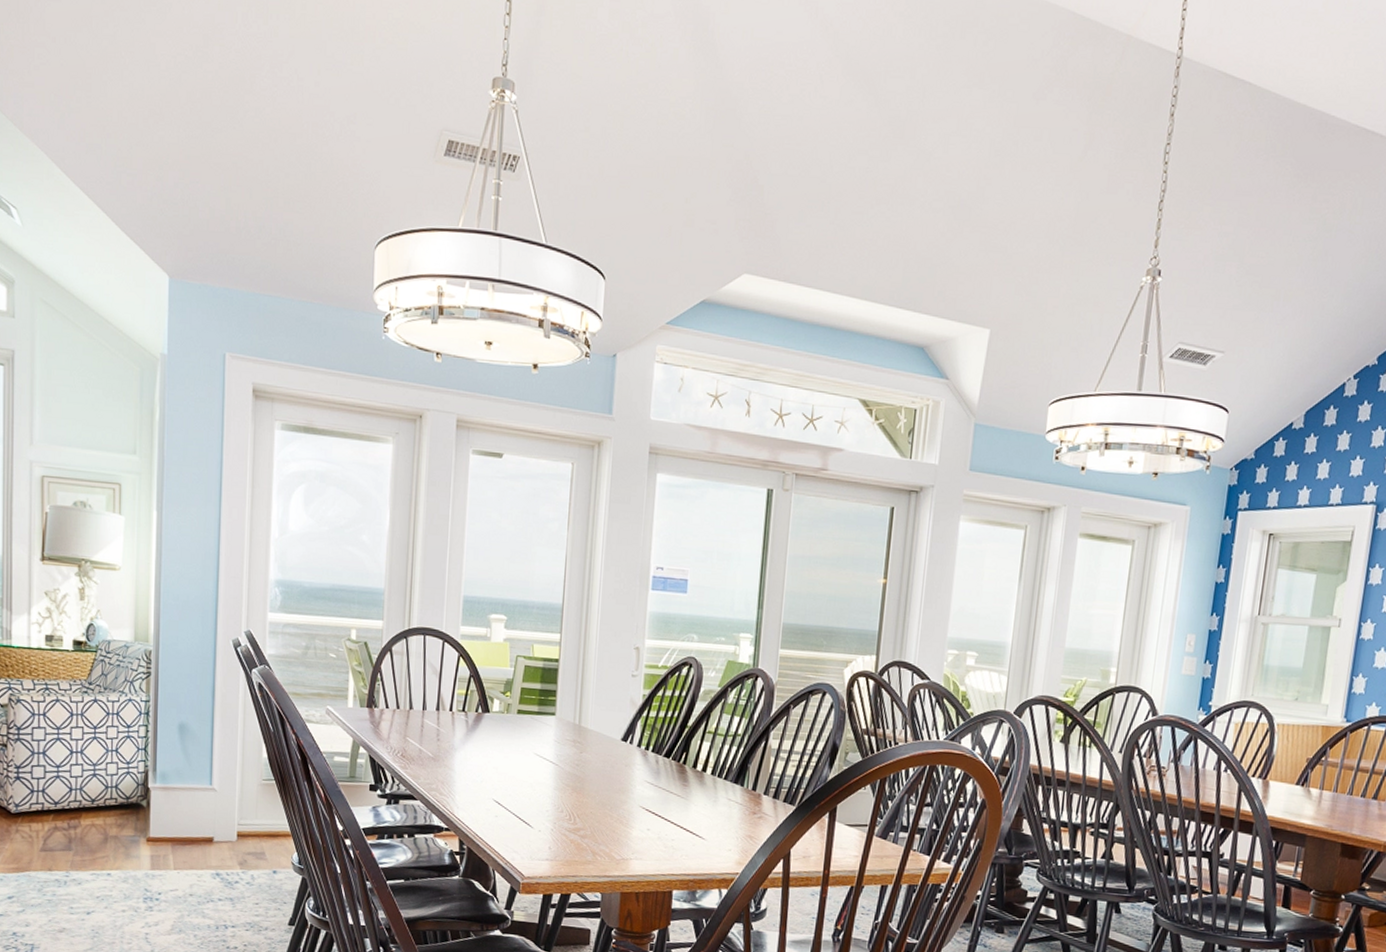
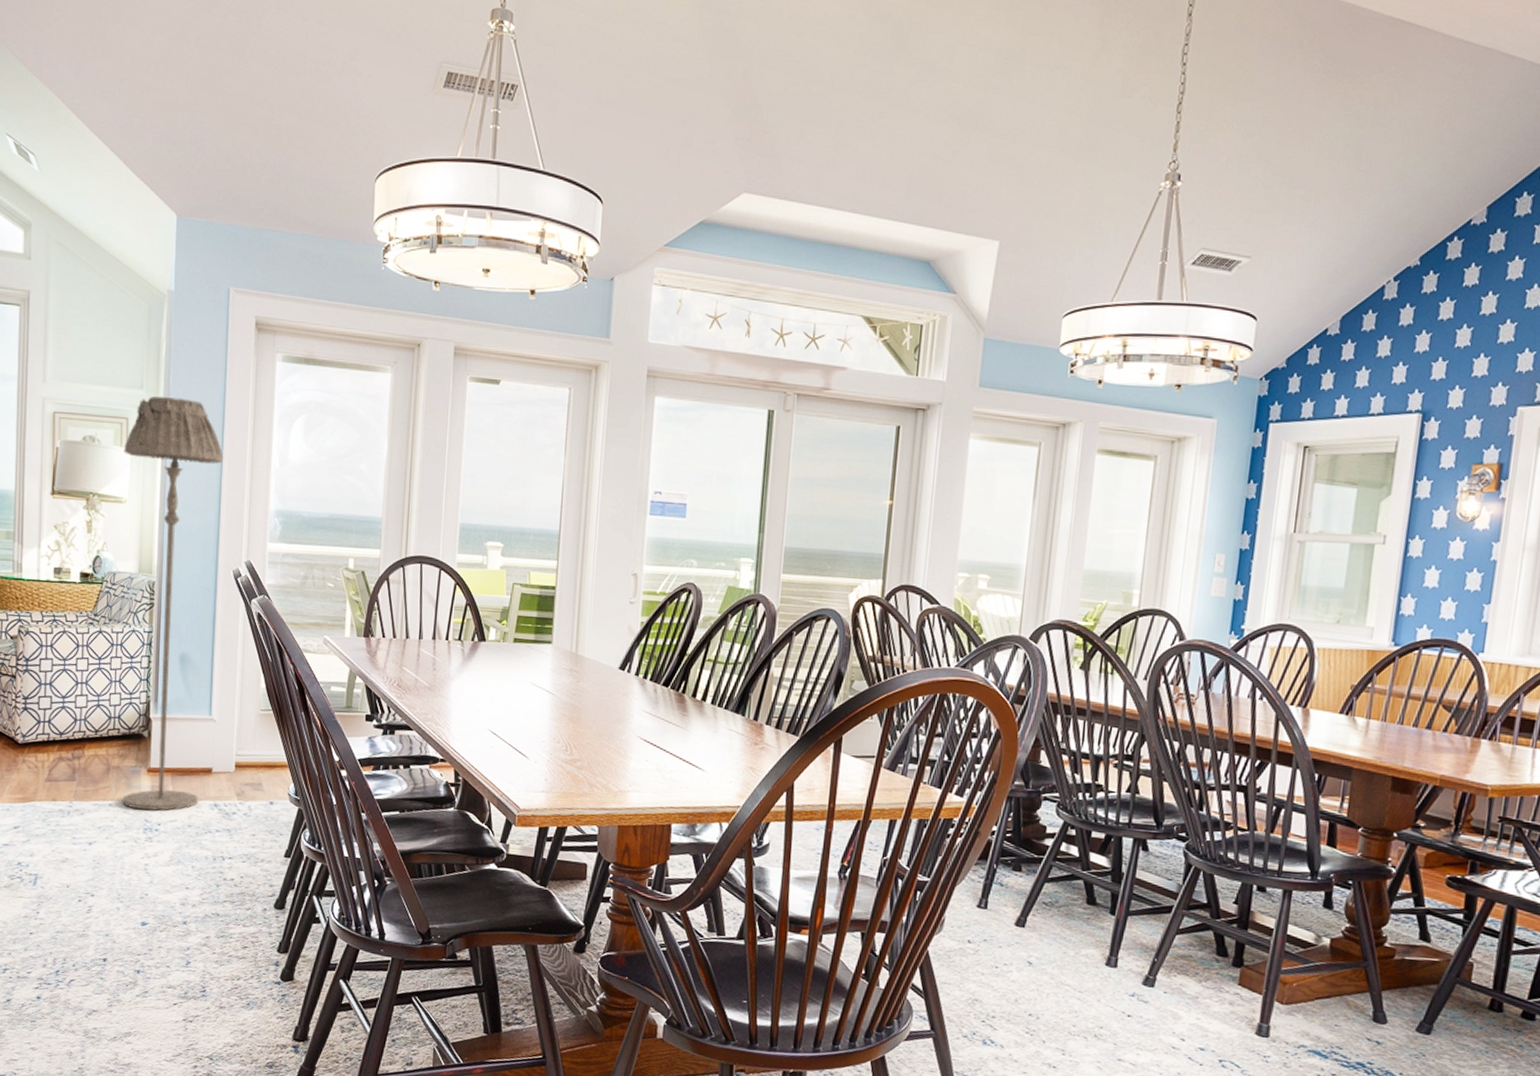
floor lamp: none [117,462,222,880] -> present [122,396,224,811]

